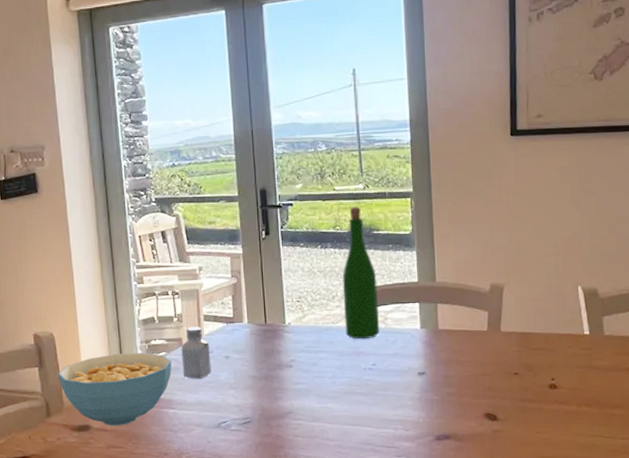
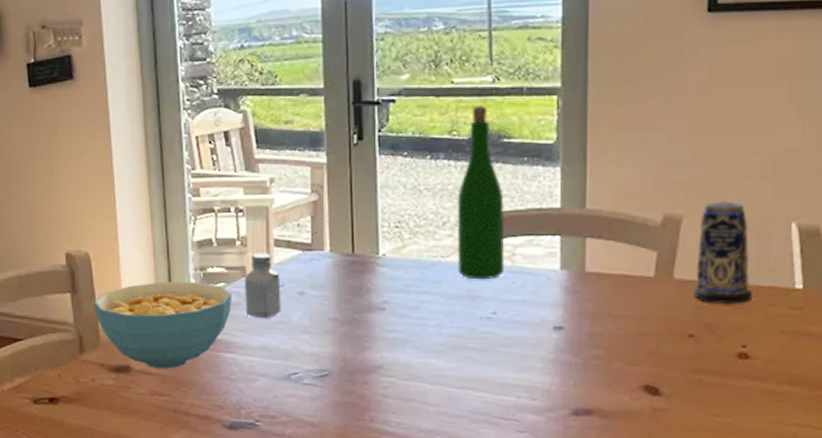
candle: none [516,273,556,348] -> present [694,202,752,304]

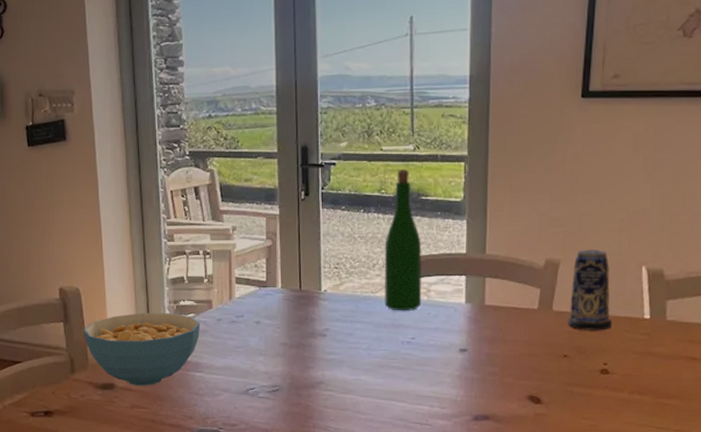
saltshaker: present [245,253,281,319] -> none [211,289,241,344]

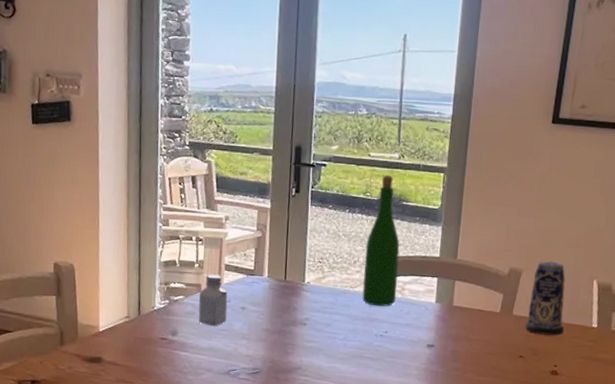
cereal bowl: present [83,313,201,386] -> none [74,291,189,362]
saltshaker: none [211,289,241,344] -> present [198,274,228,327]

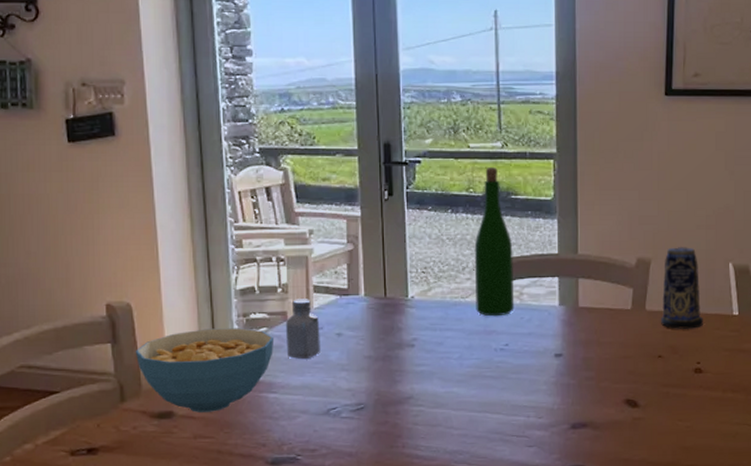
cereal bowl: none [74,291,189,362] -> present [135,328,275,412]

